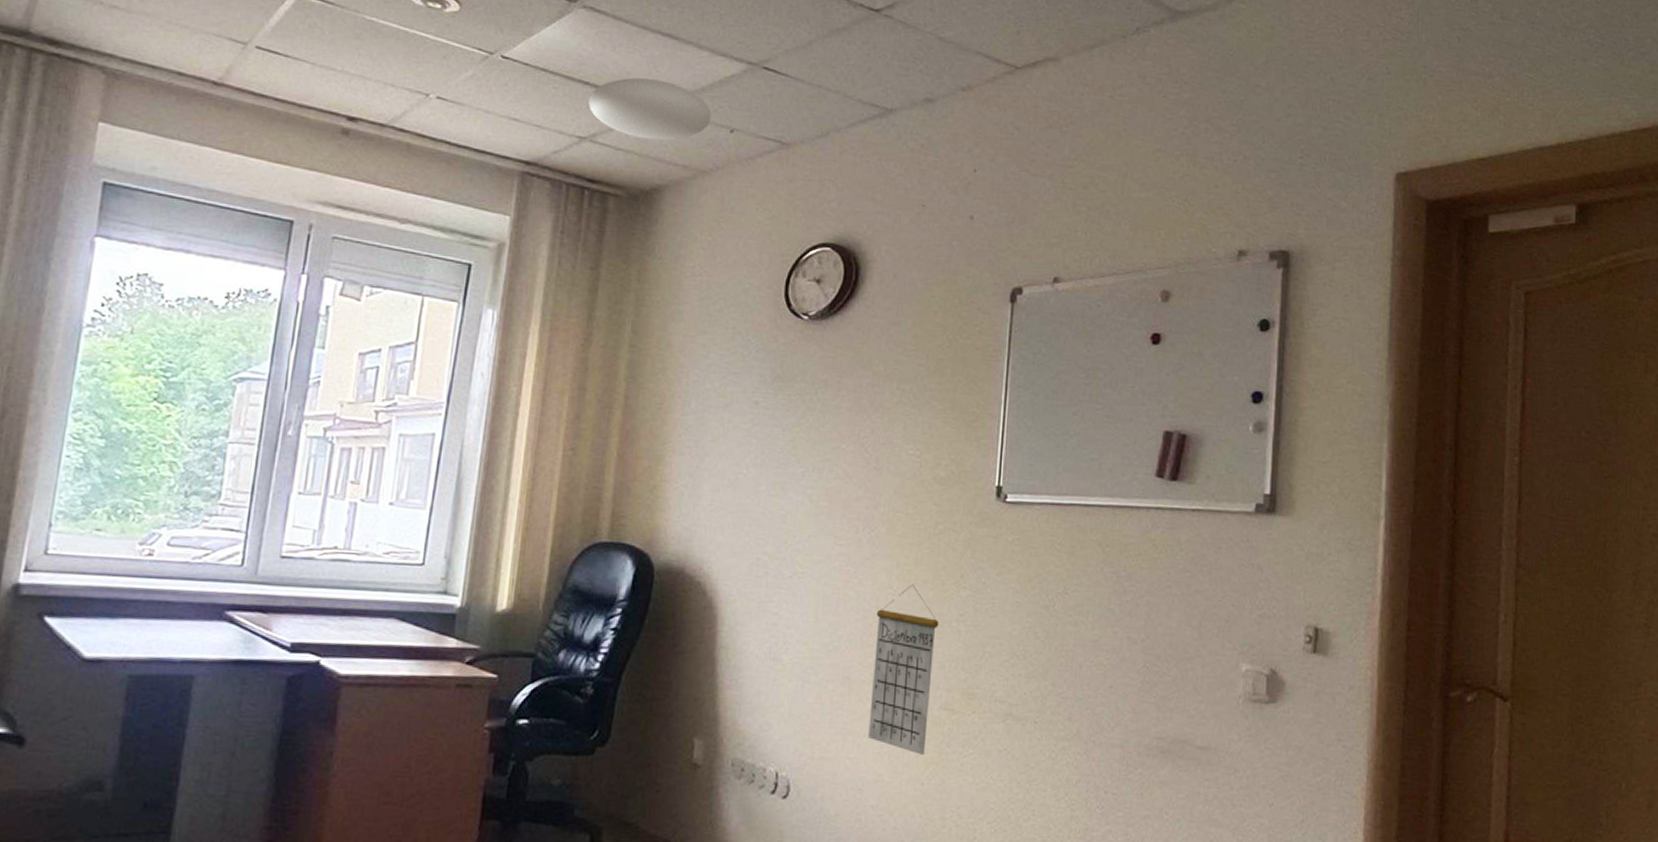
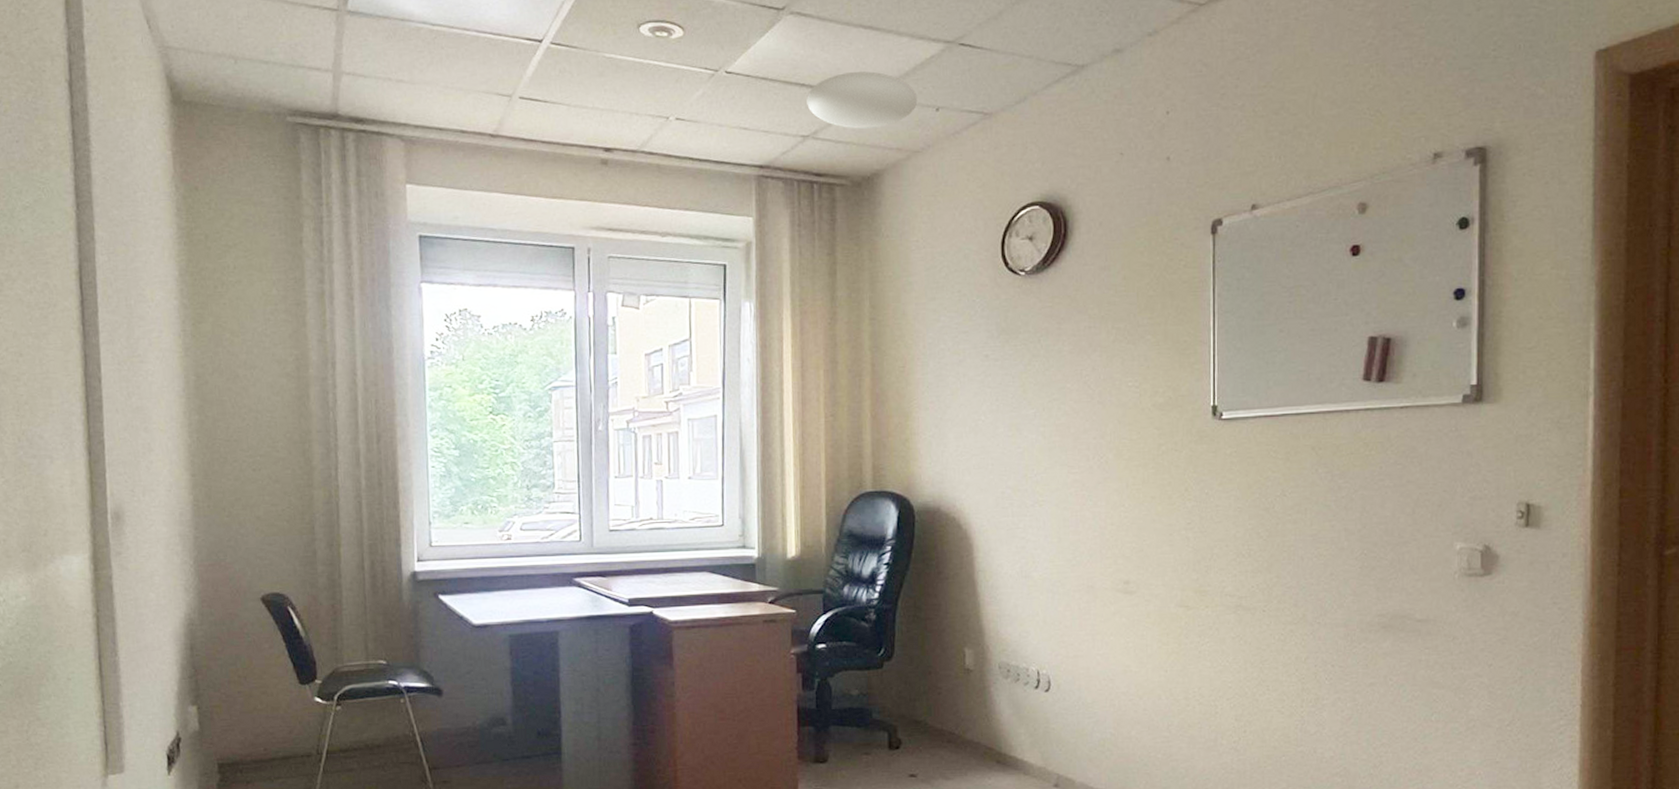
calendar: present [868,584,939,755] -> none [1111,501,1169,647]

